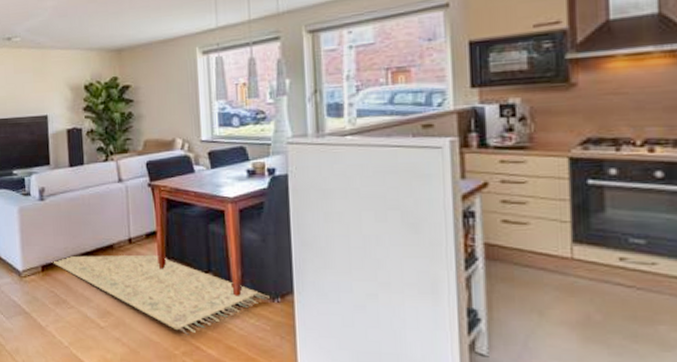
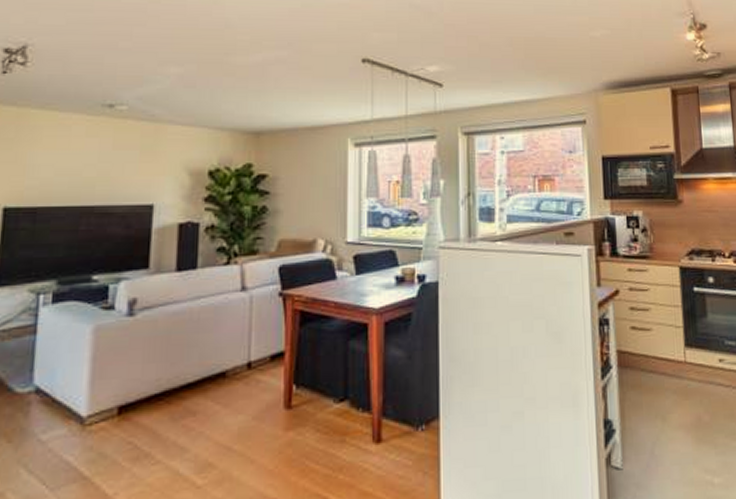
rug: present [51,255,270,337] -> none [134,383,413,486]

